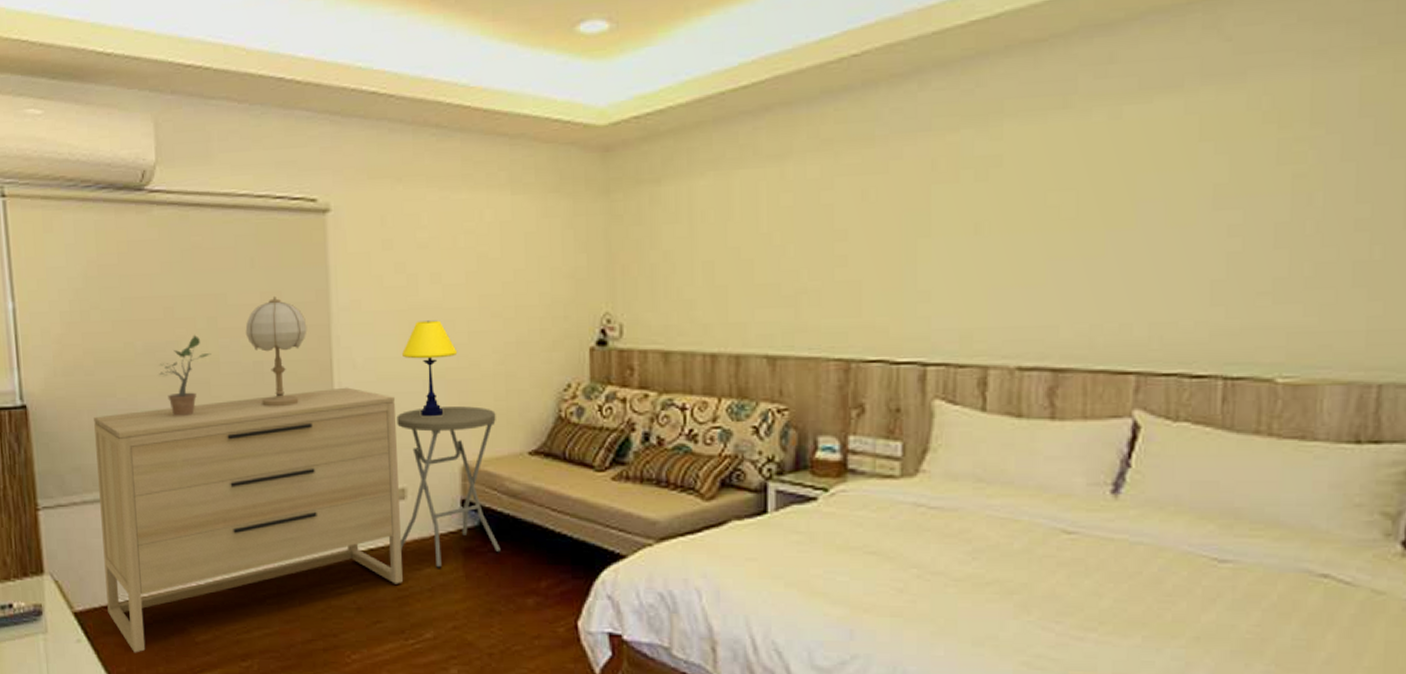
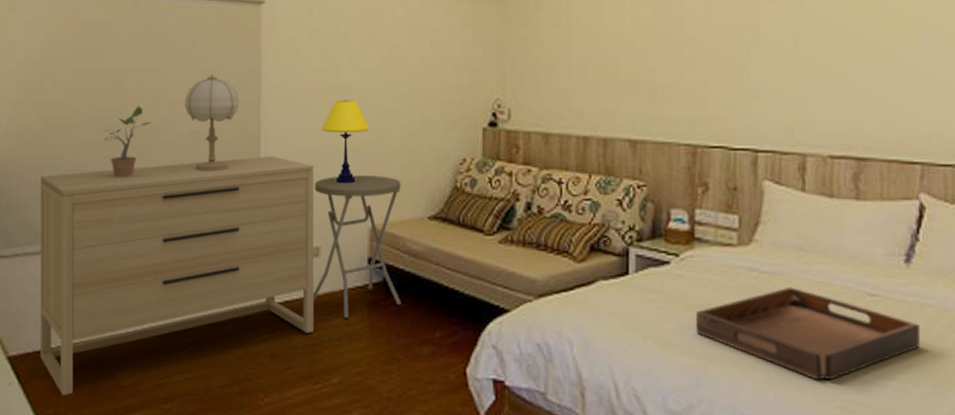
serving tray: none [848,524,1130,632] -> present [695,287,921,381]

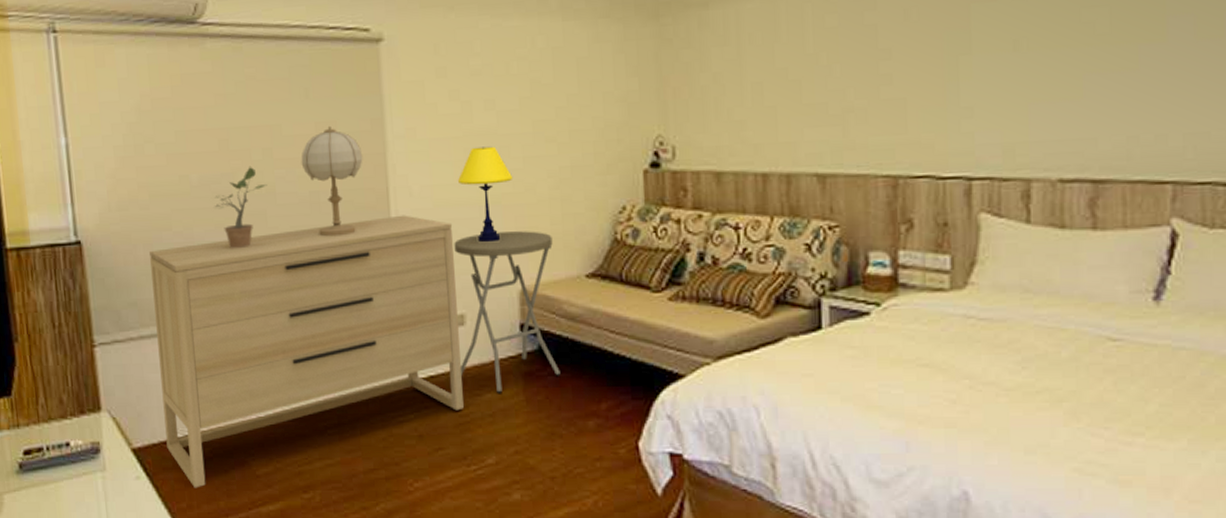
serving tray: present [695,287,921,381] -> none [902,334,1174,440]

